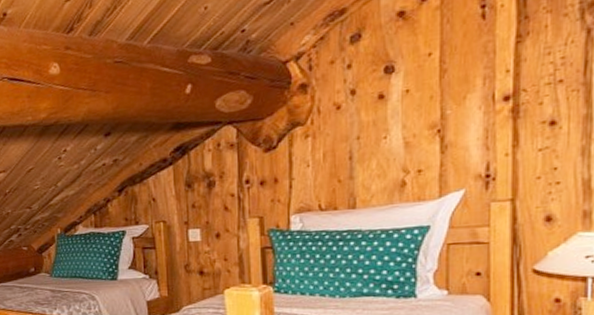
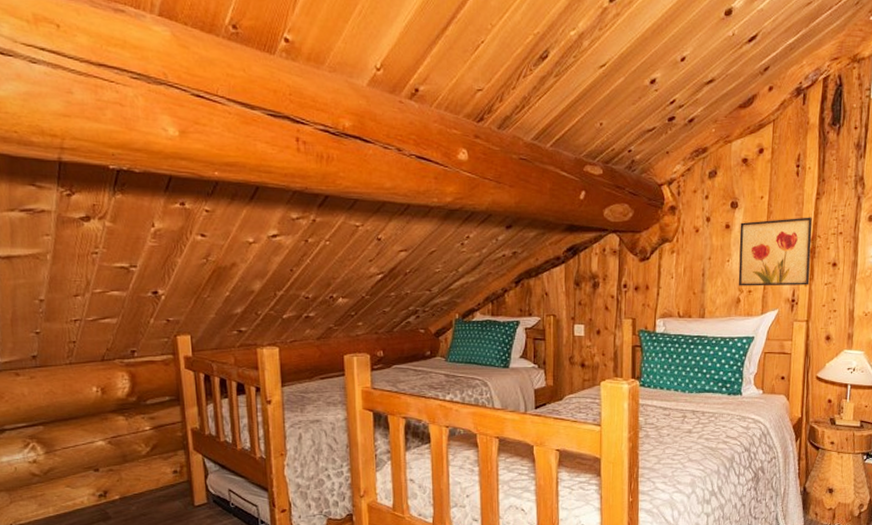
wall art: none [399,67,513,166] -> present [738,217,812,286]

